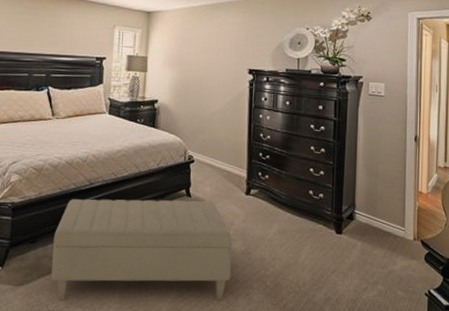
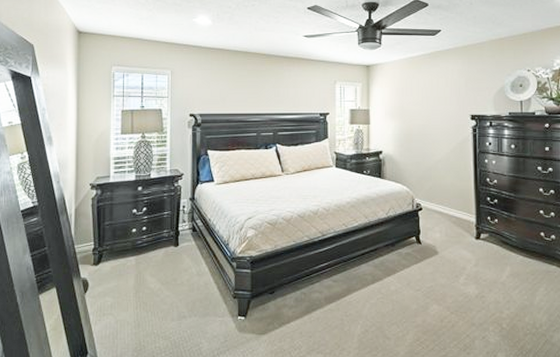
ottoman: present [51,198,232,301] -> none [292,247,466,347]

